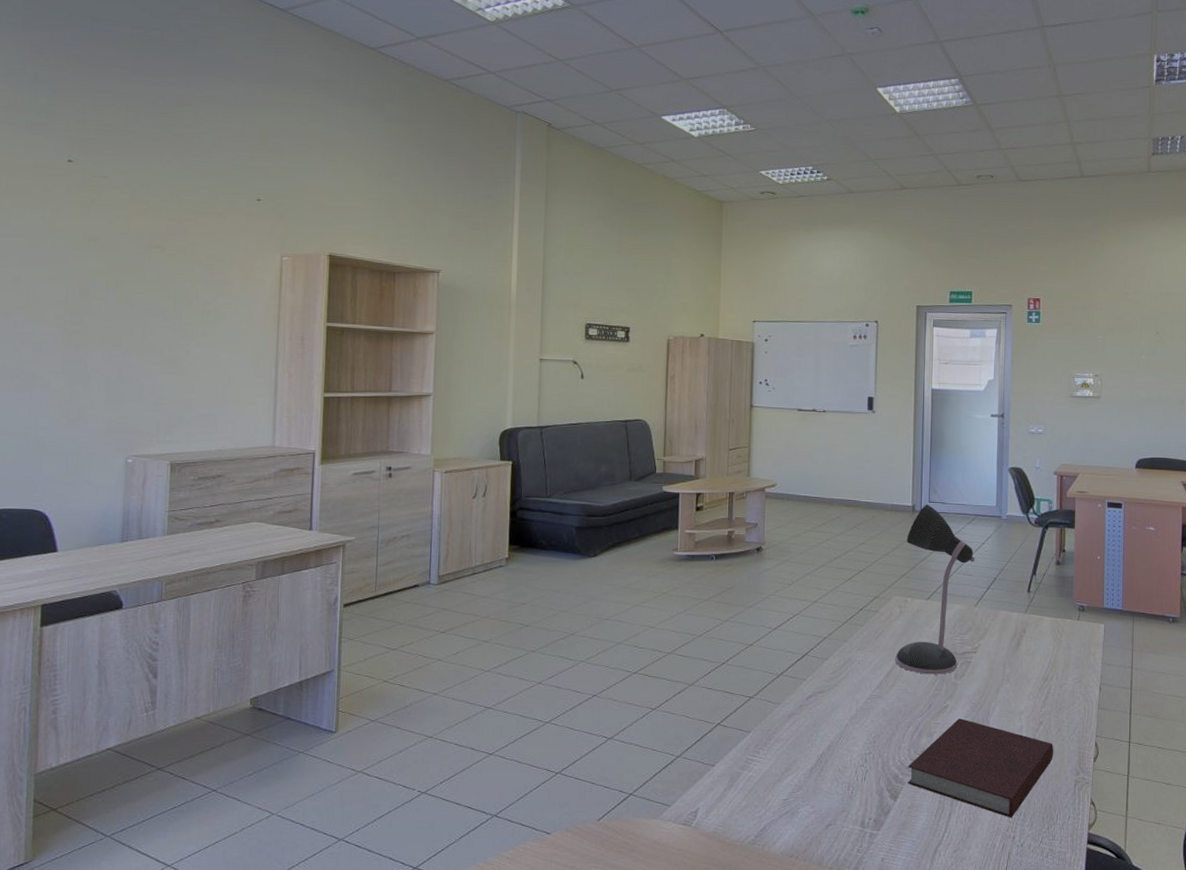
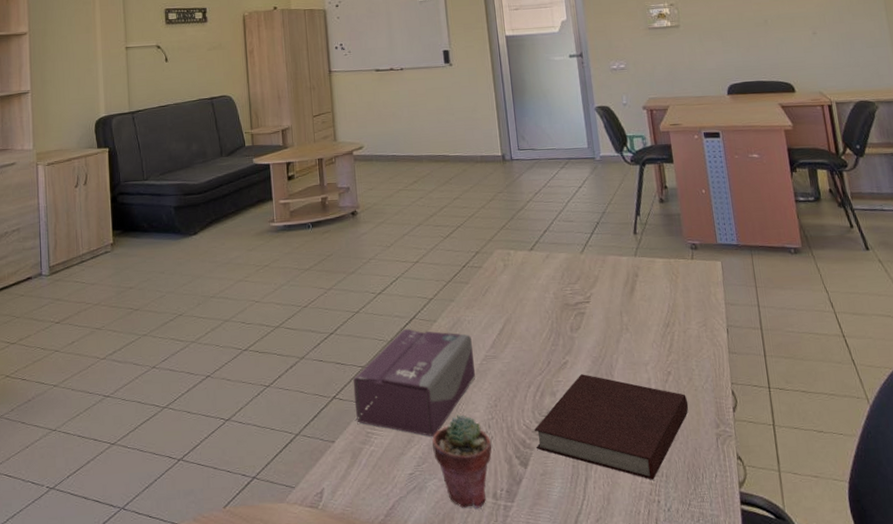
tissue box: none [738,664,860,767] -> present [353,328,476,437]
potted succulent: none [809,748,866,834] -> present [432,415,492,508]
desk lamp: present [895,504,976,675] -> none [500,152,575,330]

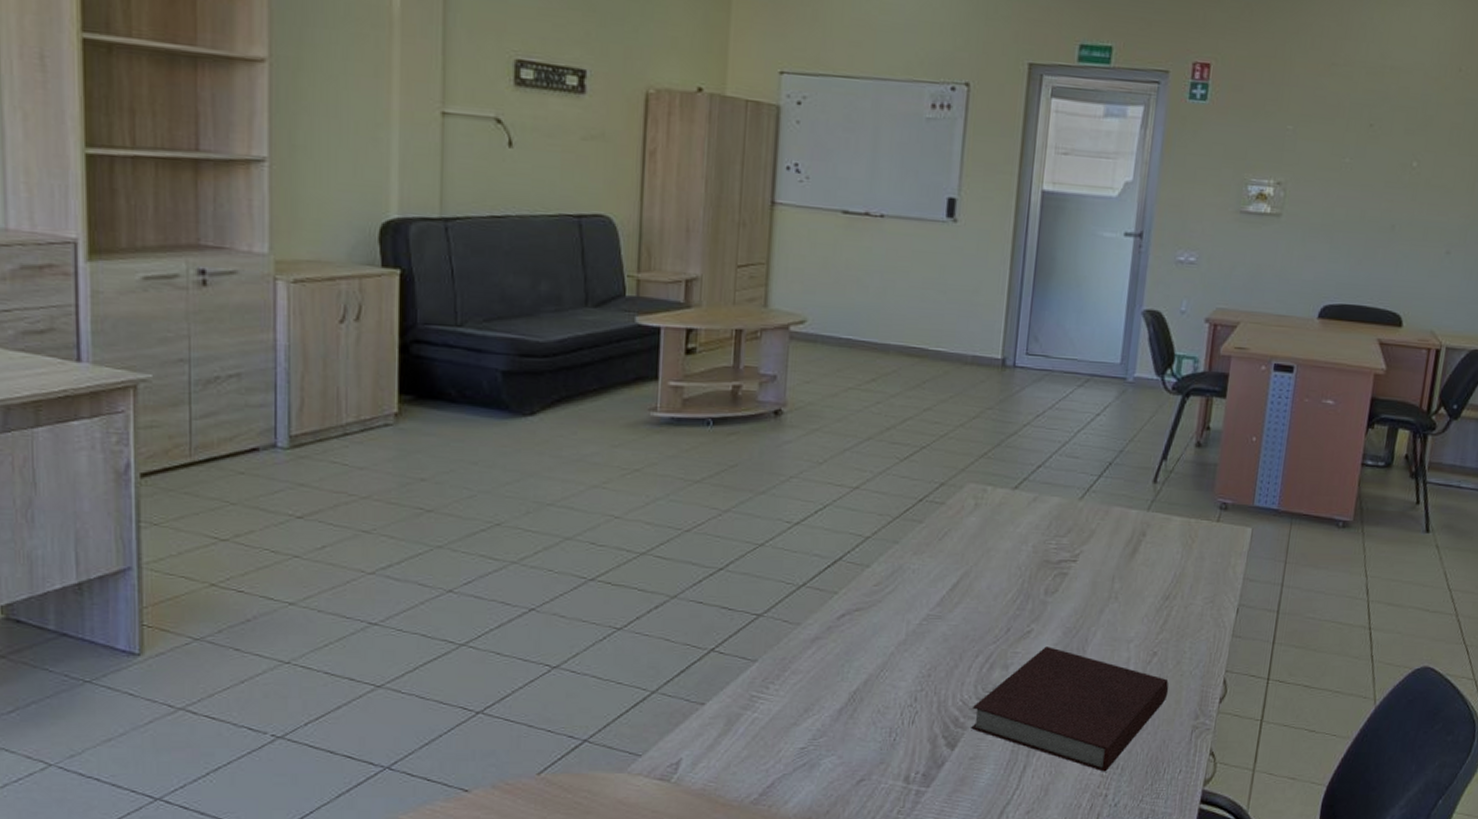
tissue box: present [353,328,476,437] -> none [739,572,913,707]
potted succulent: present [432,415,492,508] -> none [836,683,915,792]

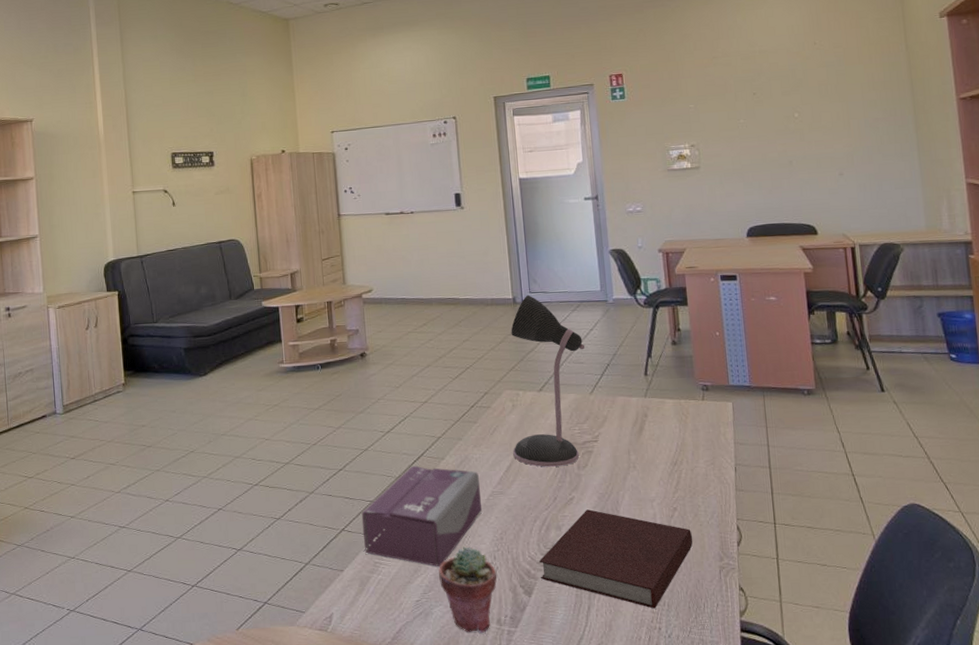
tissue box: none [739,572,913,707] -> present [361,465,483,567]
potted succulent: none [836,683,915,792] -> present [439,547,497,633]
desk lamp: none [964,357,1086,589] -> present [511,295,585,467]

